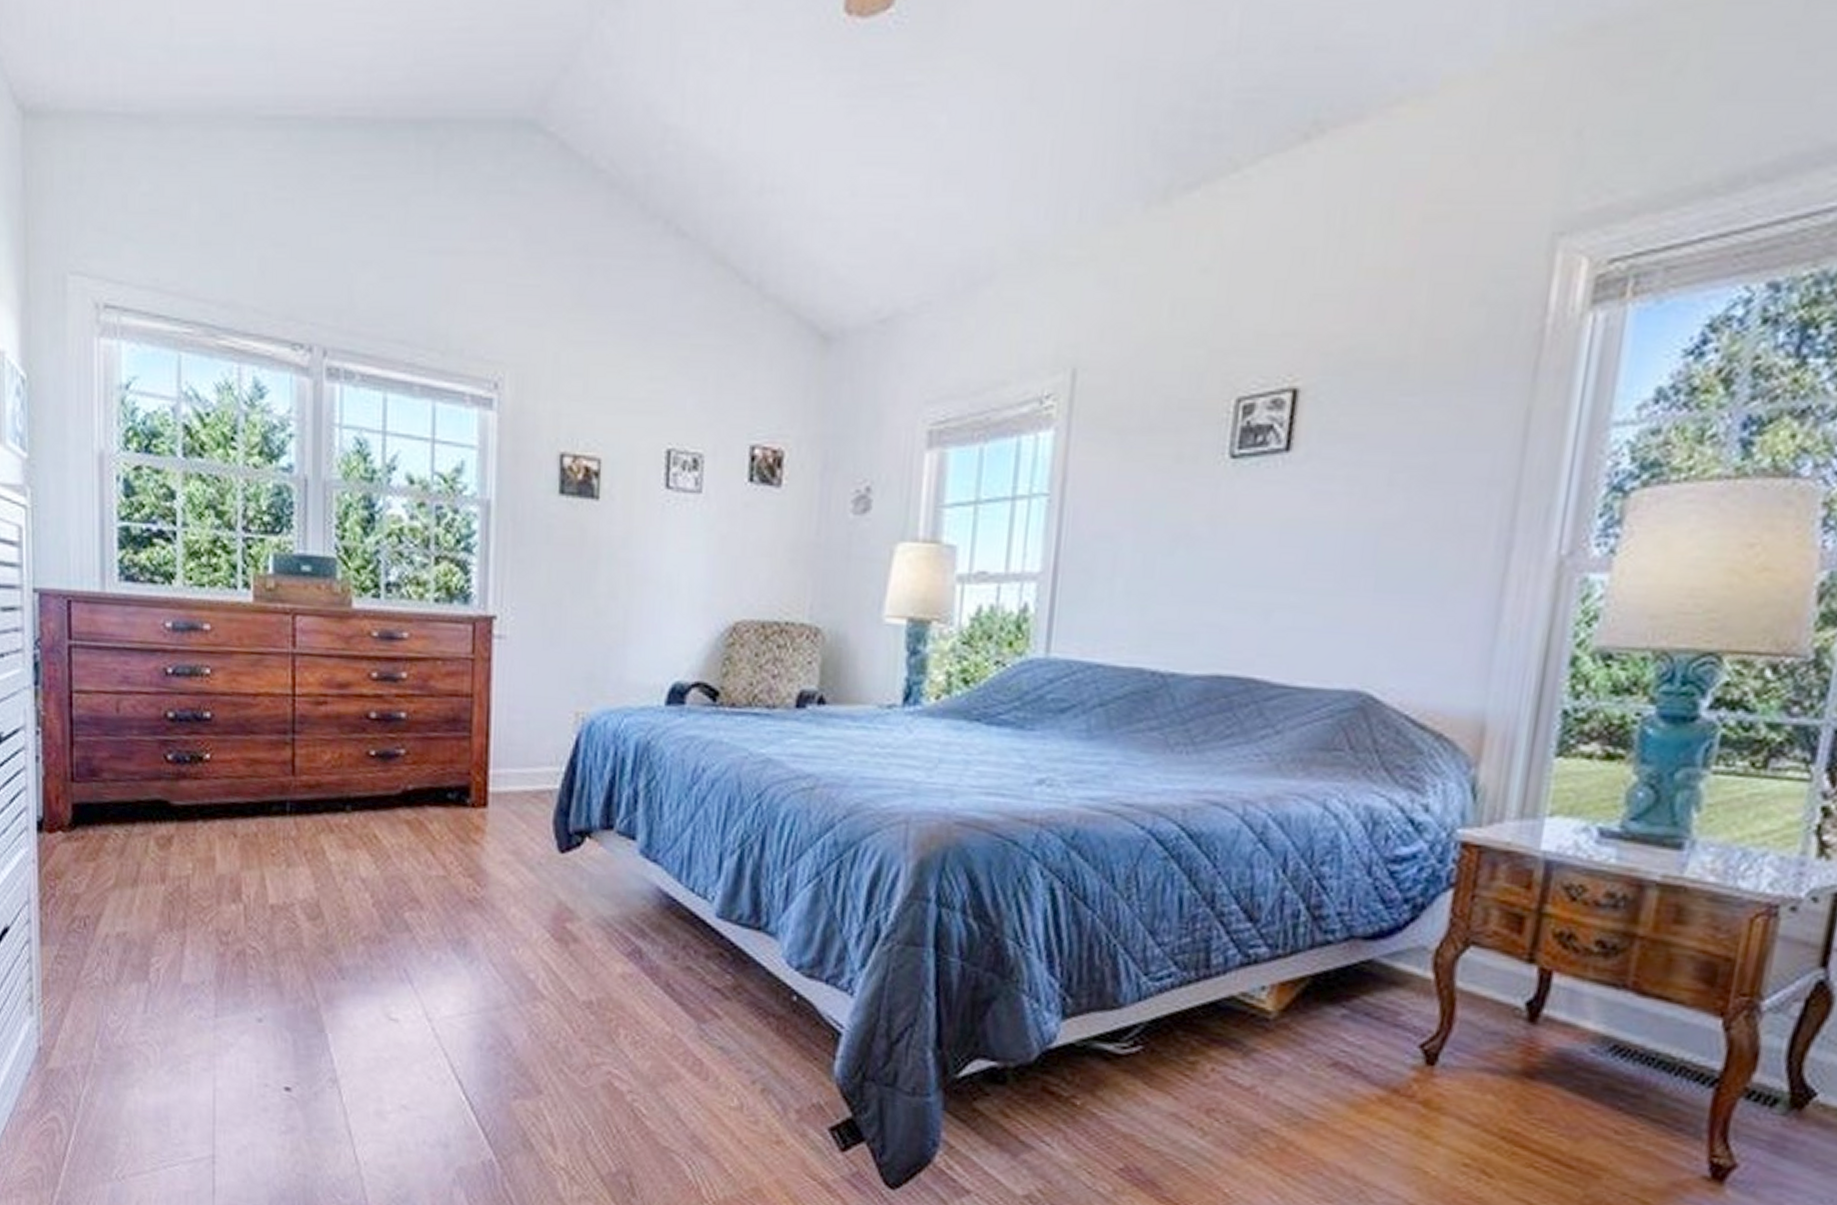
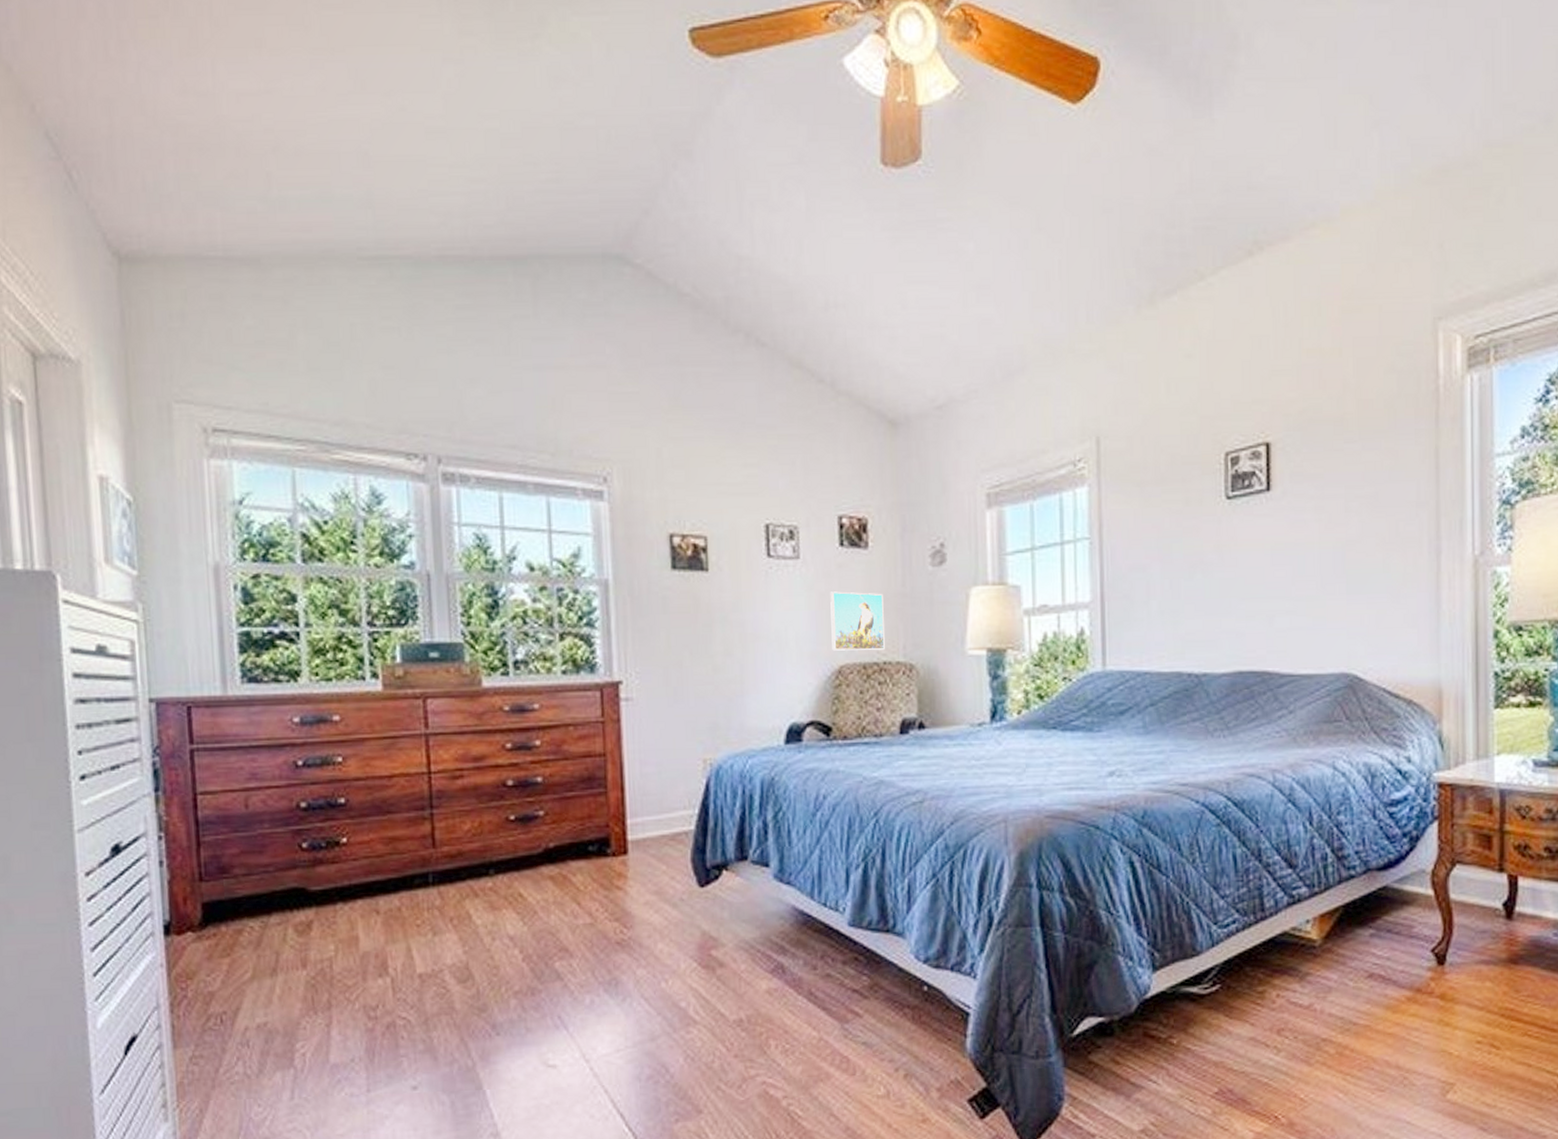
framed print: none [728,534,793,609] -> present [830,591,885,651]

